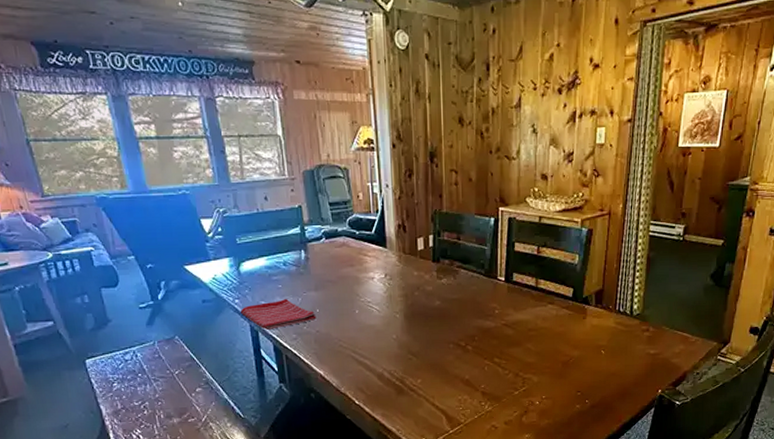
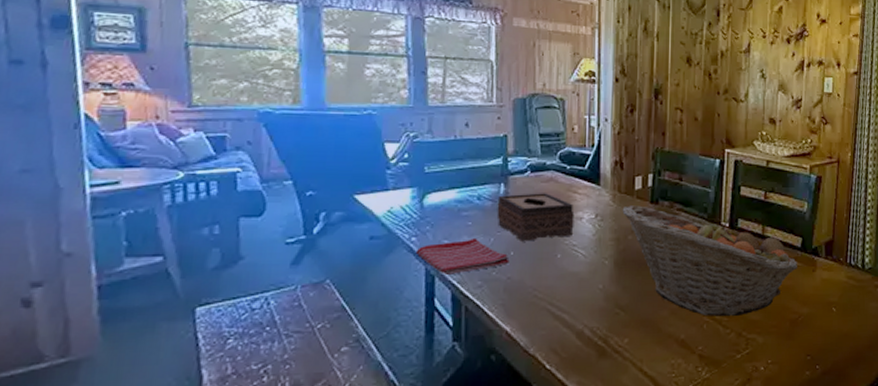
tissue box: none [300,257,367,300] -> present [496,193,575,242]
fruit basket: none [408,264,569,360] -> present [622,205,797,317]

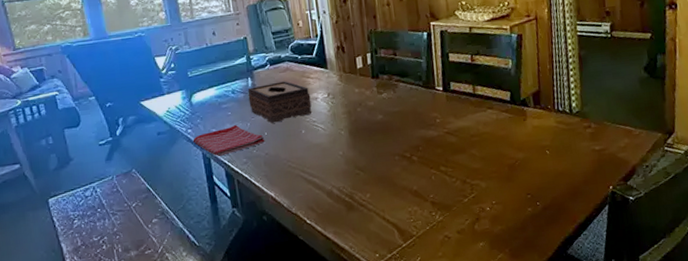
fruit basket: present [622,205,797,317] -> none [349,81,509,169]

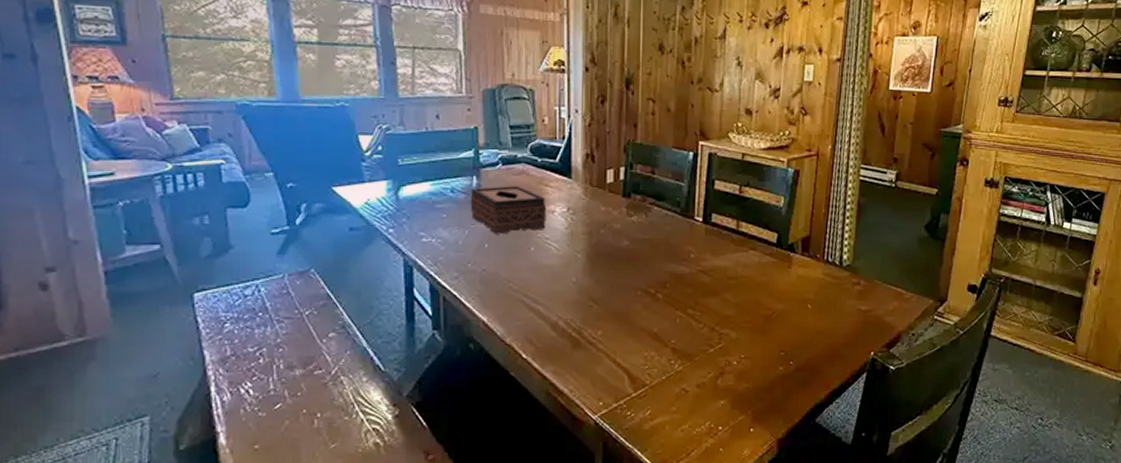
dish towel: present [193,125,265,156] -> none [393,231,484,266]

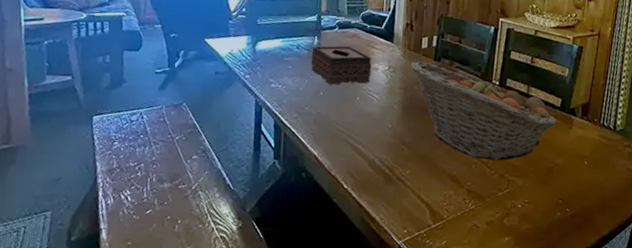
fruit basket: none [594,199,772,312] -> present [410,61,556,161]

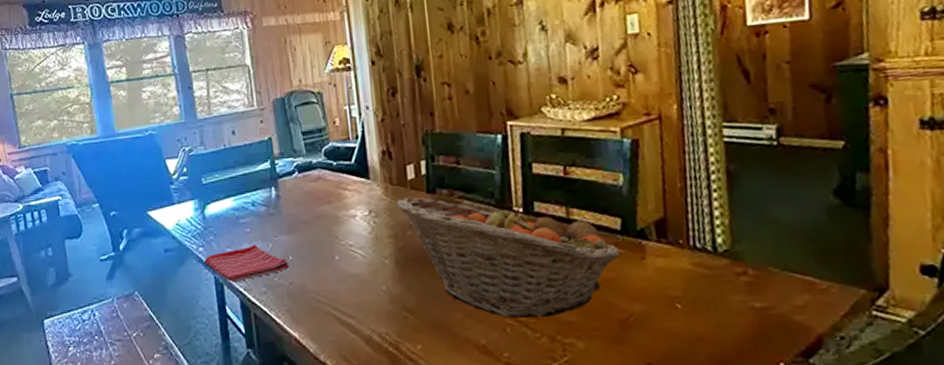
dish towel: none [248,79,319,107] -> present [204,245,289,282]
tissue box: present [310,46,372,85] -> none [270,193,348,245]

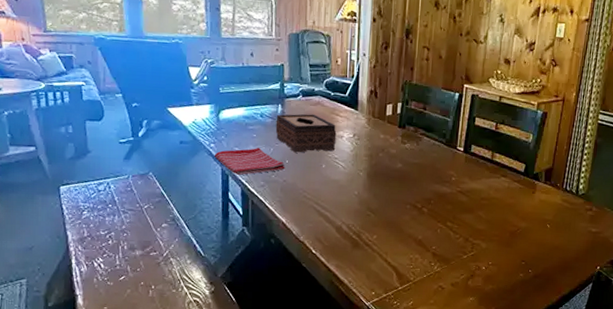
tissue box: none [270,193,348,245] -> present [275,114,337,153]
fruit basket: present [396,197,620,319] -> none [375,128,520,225]

